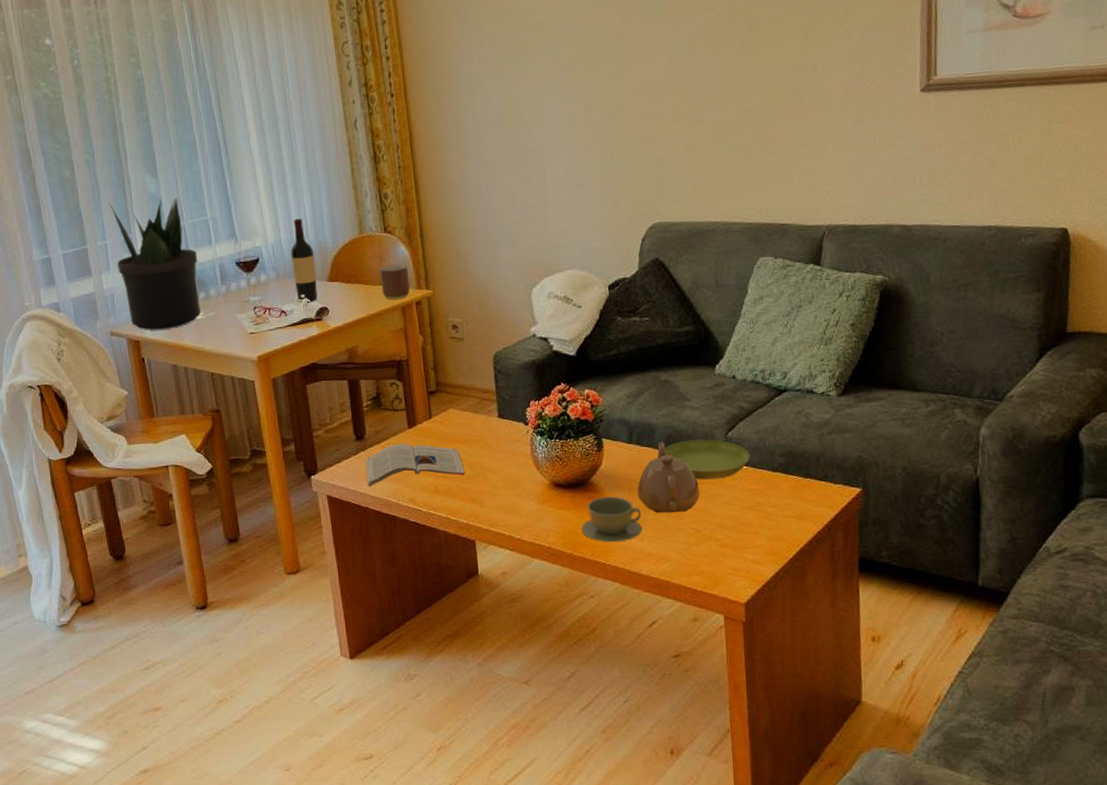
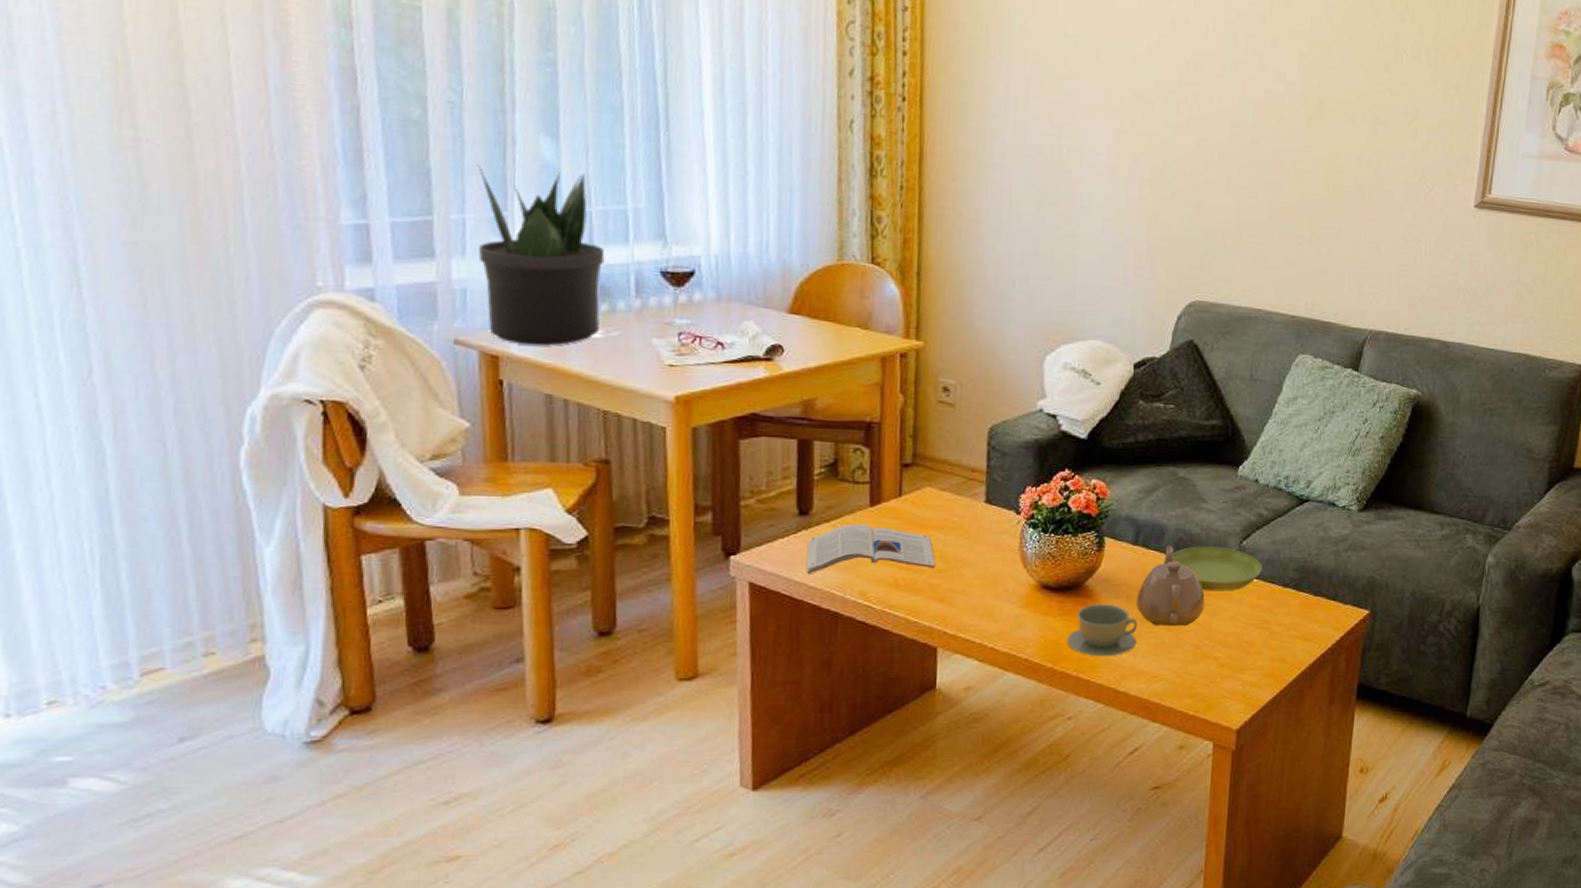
wine bottle: present [291,218,317,302] -> none [740,228,774,335]
mug: present [380,264,410,300] -> none [857,303,896,348]

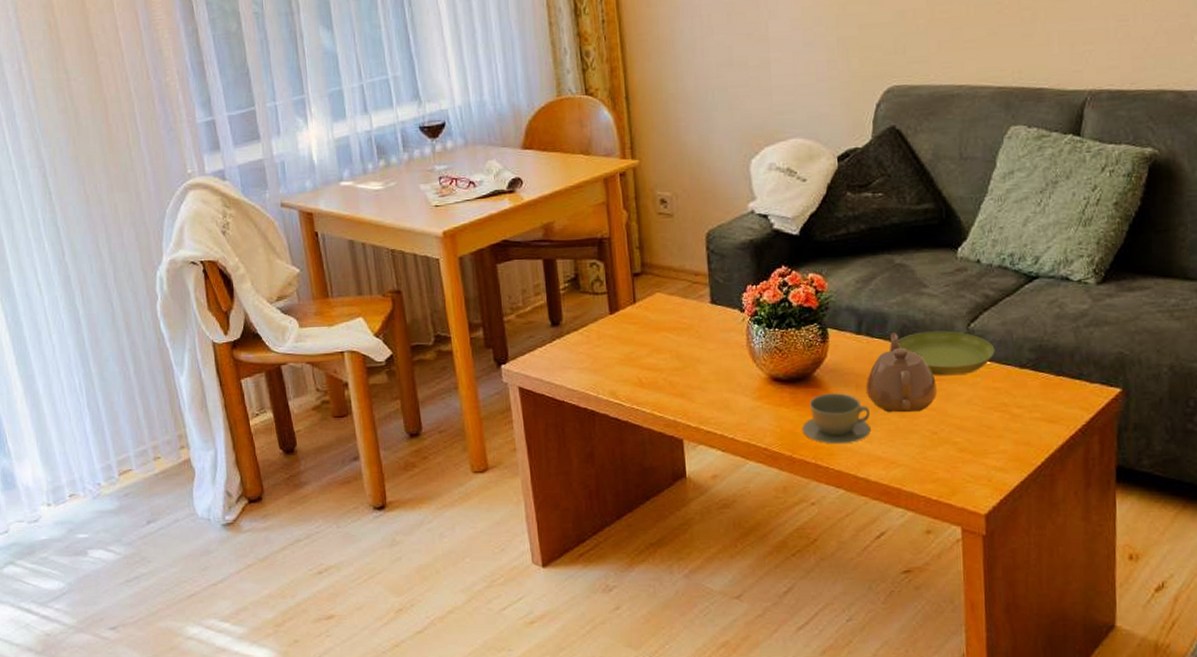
planter: present [477,164,605,345] -> none [279,54,380,201]
magazine: present [806,524,936,575] -> none [561,330,673,378]

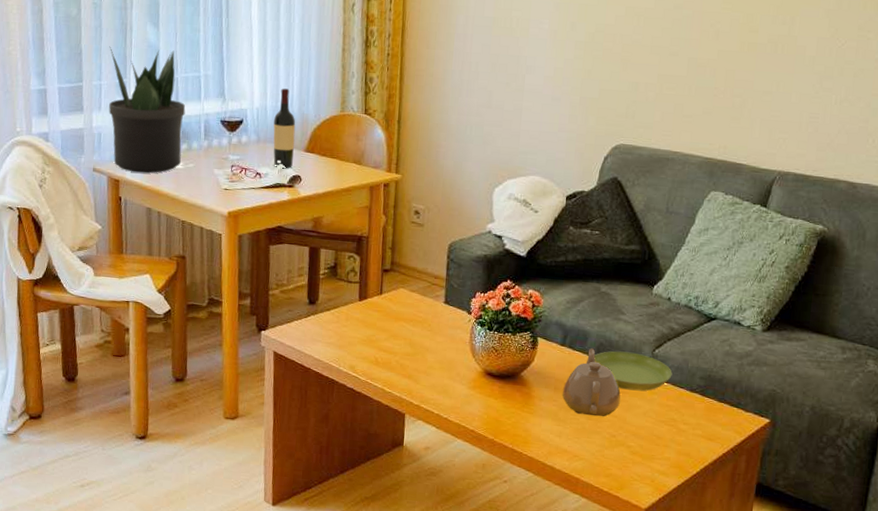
planter: none [279,54,380,201] -> present [109,46,186,173]
wine bottle: none [481,78,510,172] -> present [273,88,296,168]
teacup: present [802,393,871,445] -> none [505,391,564,436]

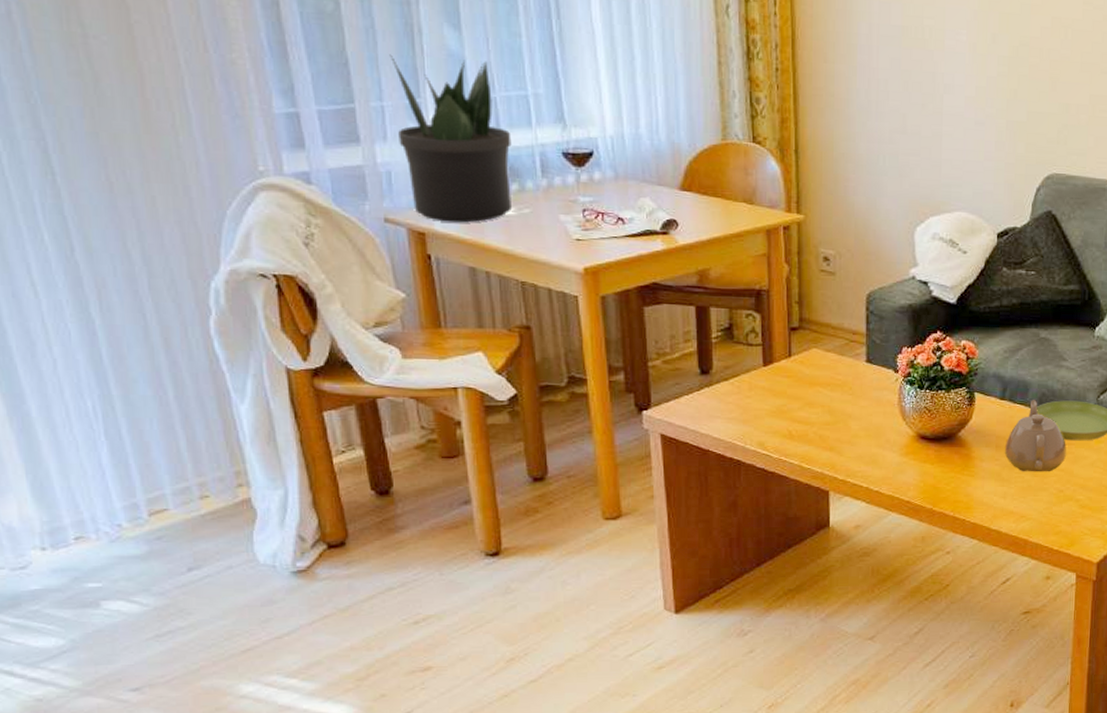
wine bottle: present [273,88,296,168] -> none [635,111,665,211]

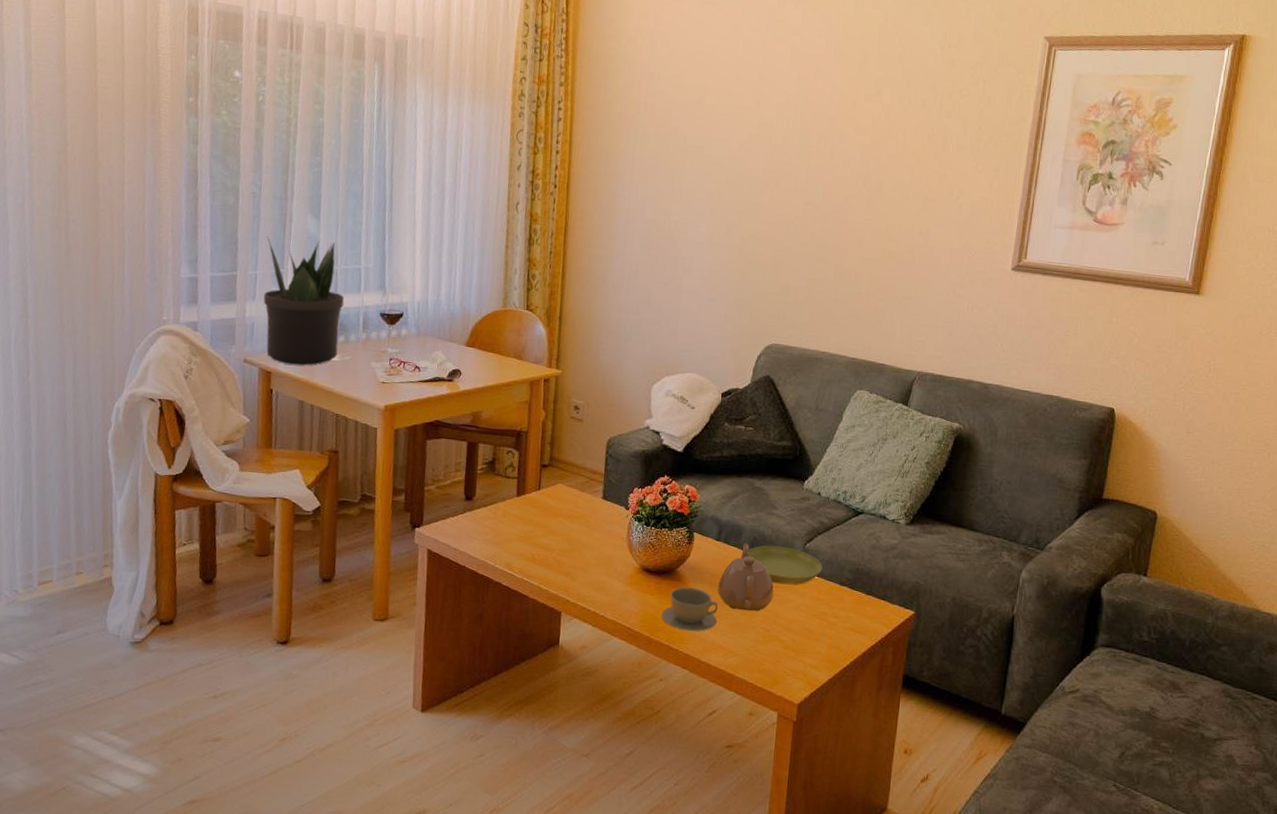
teacup: none [944,452,1007,499] -> present [661,587,719,632]

